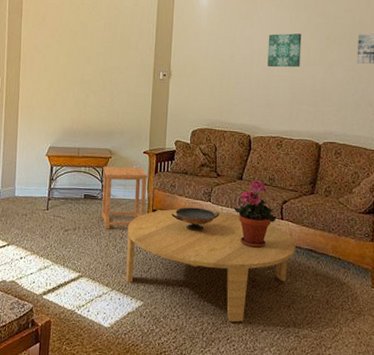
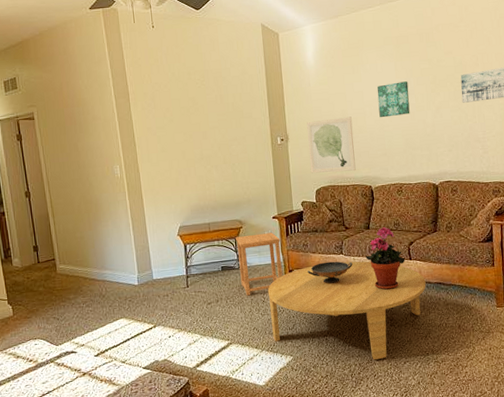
wall art: none [189,60,239,118] -> present [307,116,356,173]

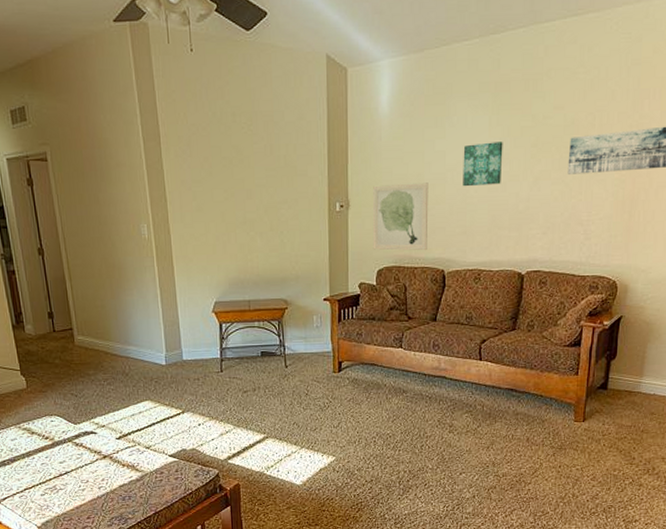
side table: present [236,232,283,296] -> none [279,316,331,387]
coffee table: present [267,261,426,361] -> none [312,357,495,469]
decorative bowl: present [307,261,353,284] -> none [359,355,412,380]
potted plant: present [366,226,405,290] -> none [429,319,474,393]

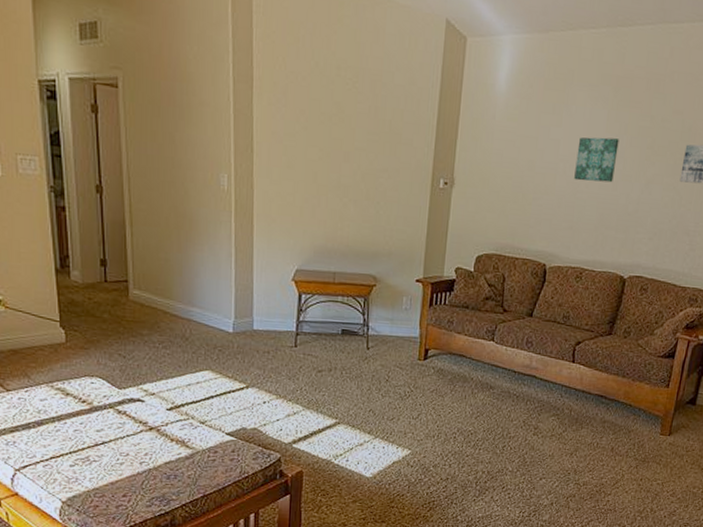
wall art: present [372,182,429,251] -> none [474,166,539,242]

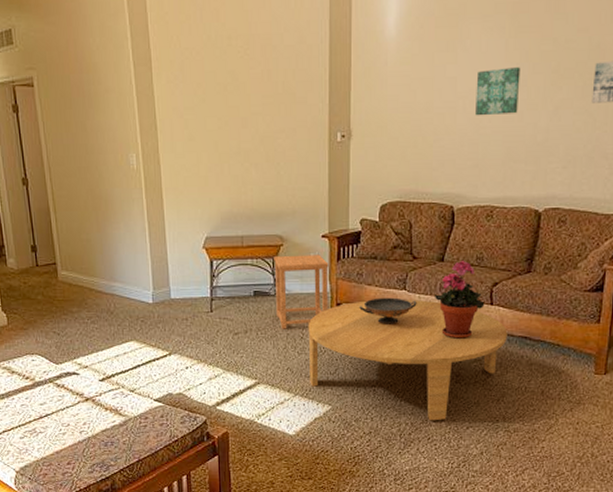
side table: none [363,296,421,371] -> present [274,255,329,329]
coffee table: none [391,348,586,471] -> present [308,300,508,421]
decorative bowl: none [447,346,504,374] -> present [359,297,417,324]
potted plant: none [521,317,567,394] -> present [435,260,485,340]

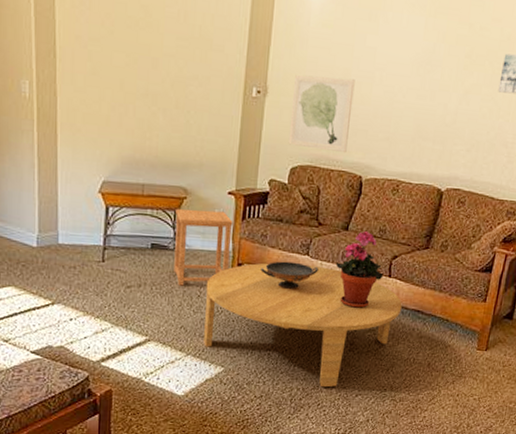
wall art: none [376,111,438,186] -> present [288,74,355,154]
wall art: present [475,67,521,116] -> none [391,45,437,93]

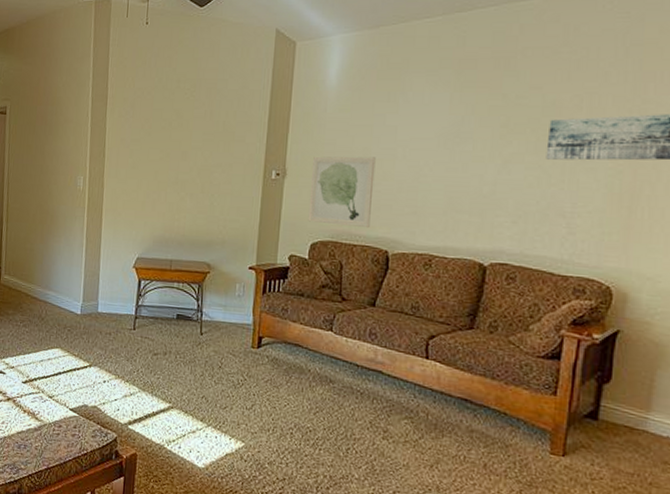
side table: present [174,209,233,286] -> none [197,283,254,356]
coffee table: present [203,263,402,388] -> none [224,337,445,479]
decorative bowl: present [260,261,319,289] -> none [282,336,344,366]
potted plant: present [336,230,384,309] -> none [363,307,419,392]

